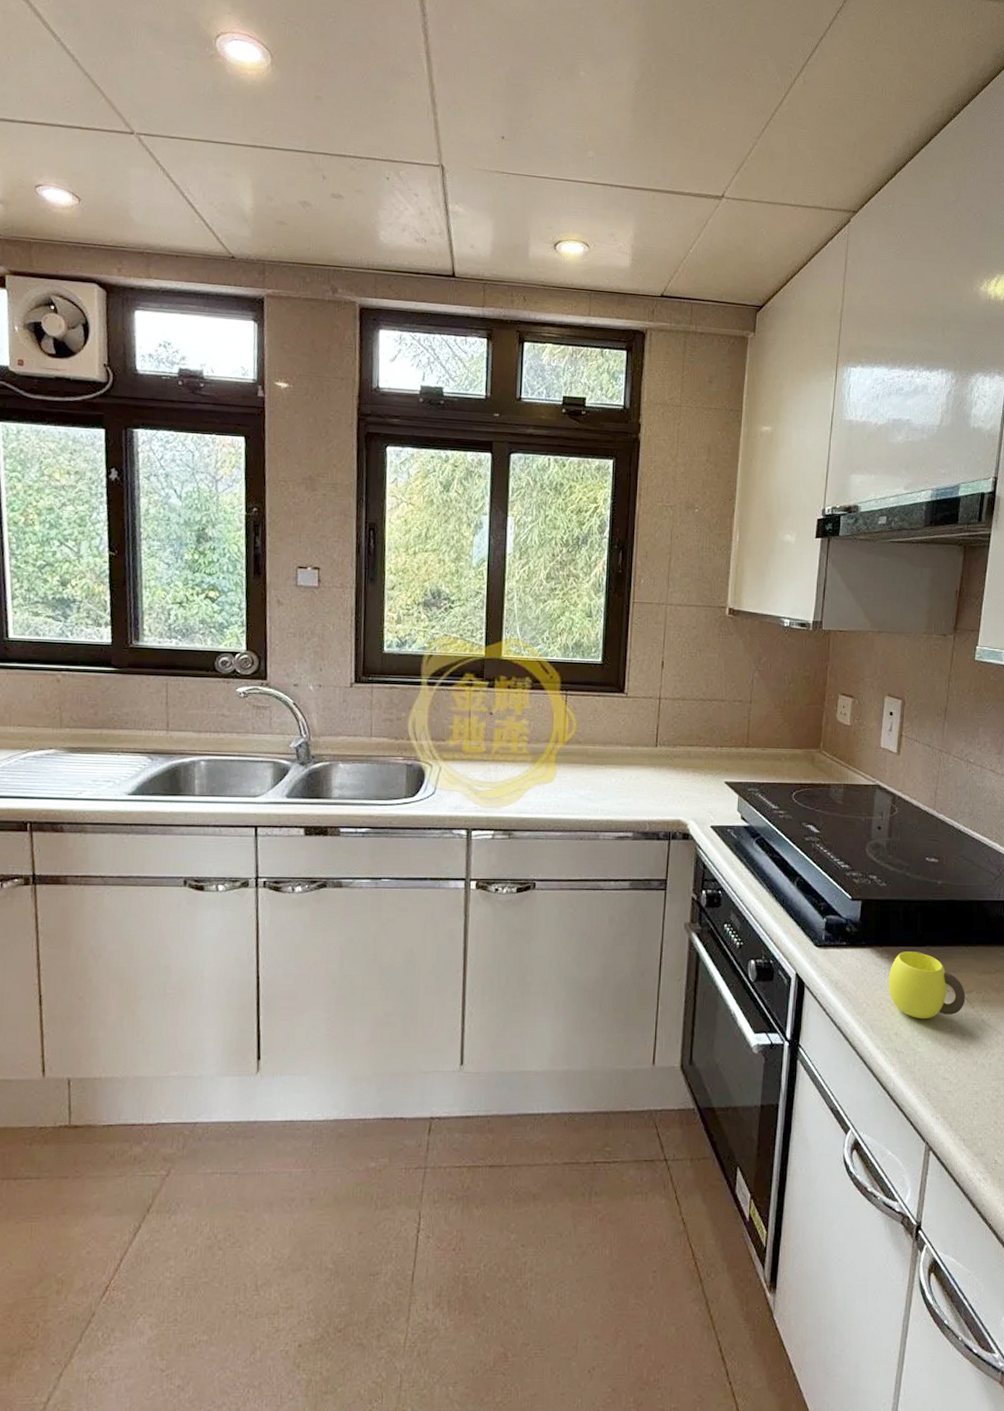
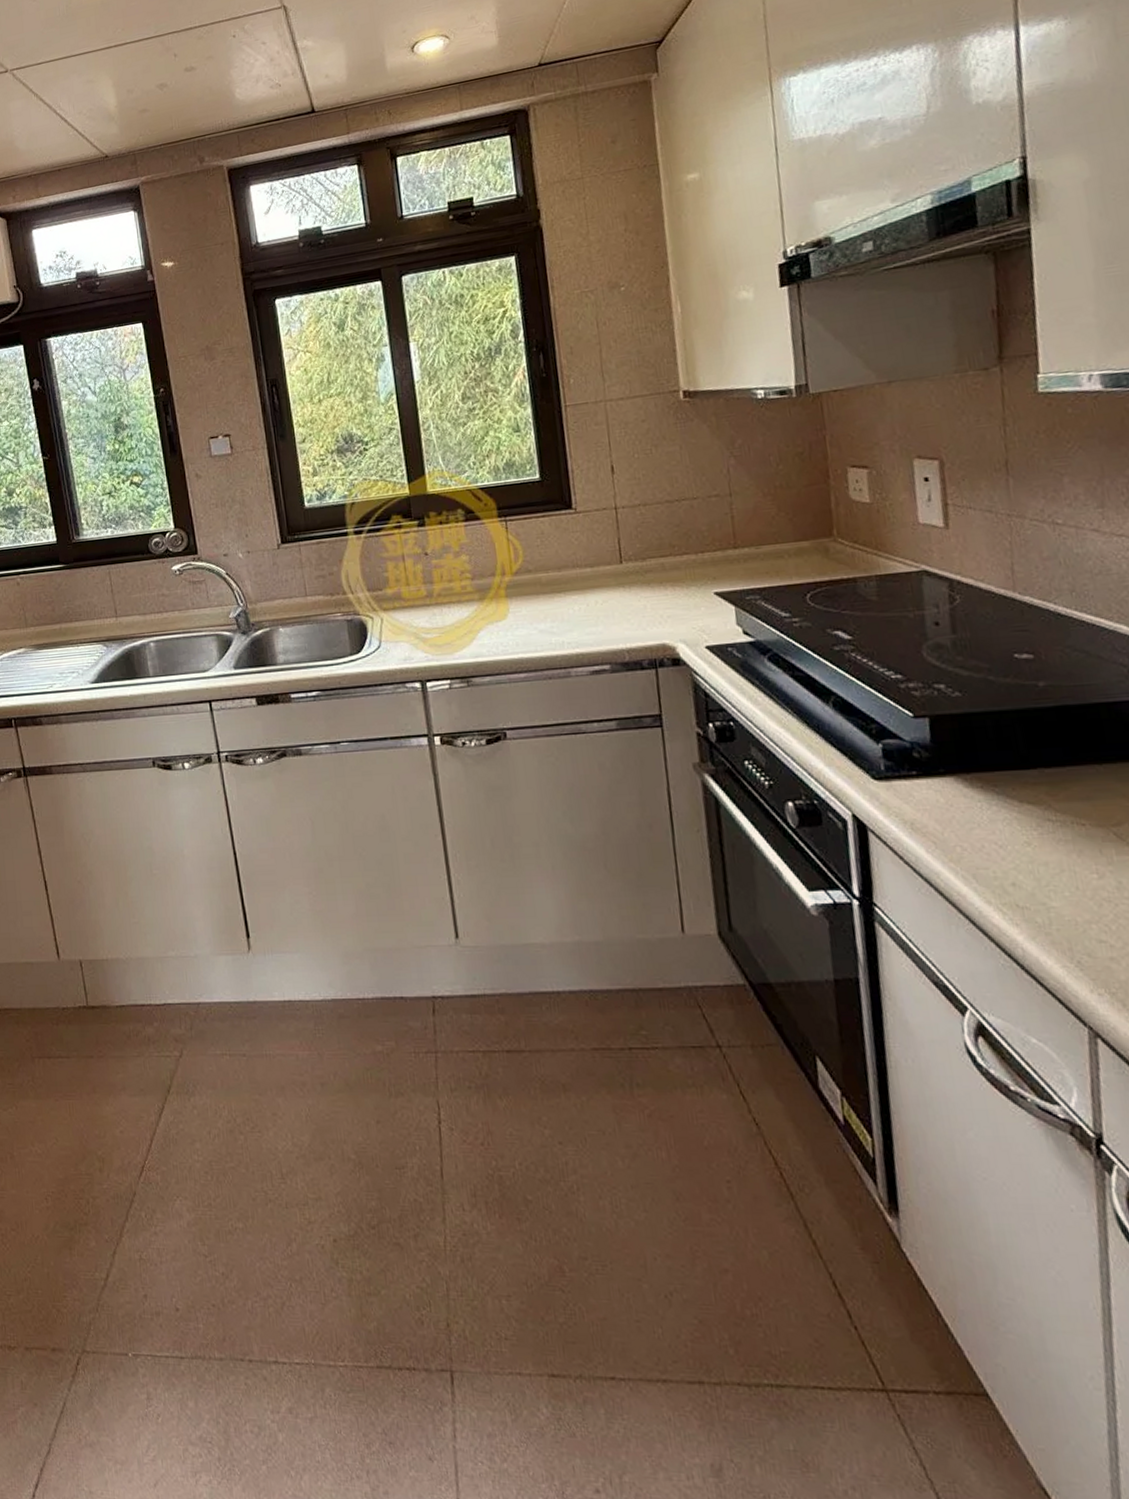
cup: present [888,951,966,1018] -> none [987,776,1114,863]

